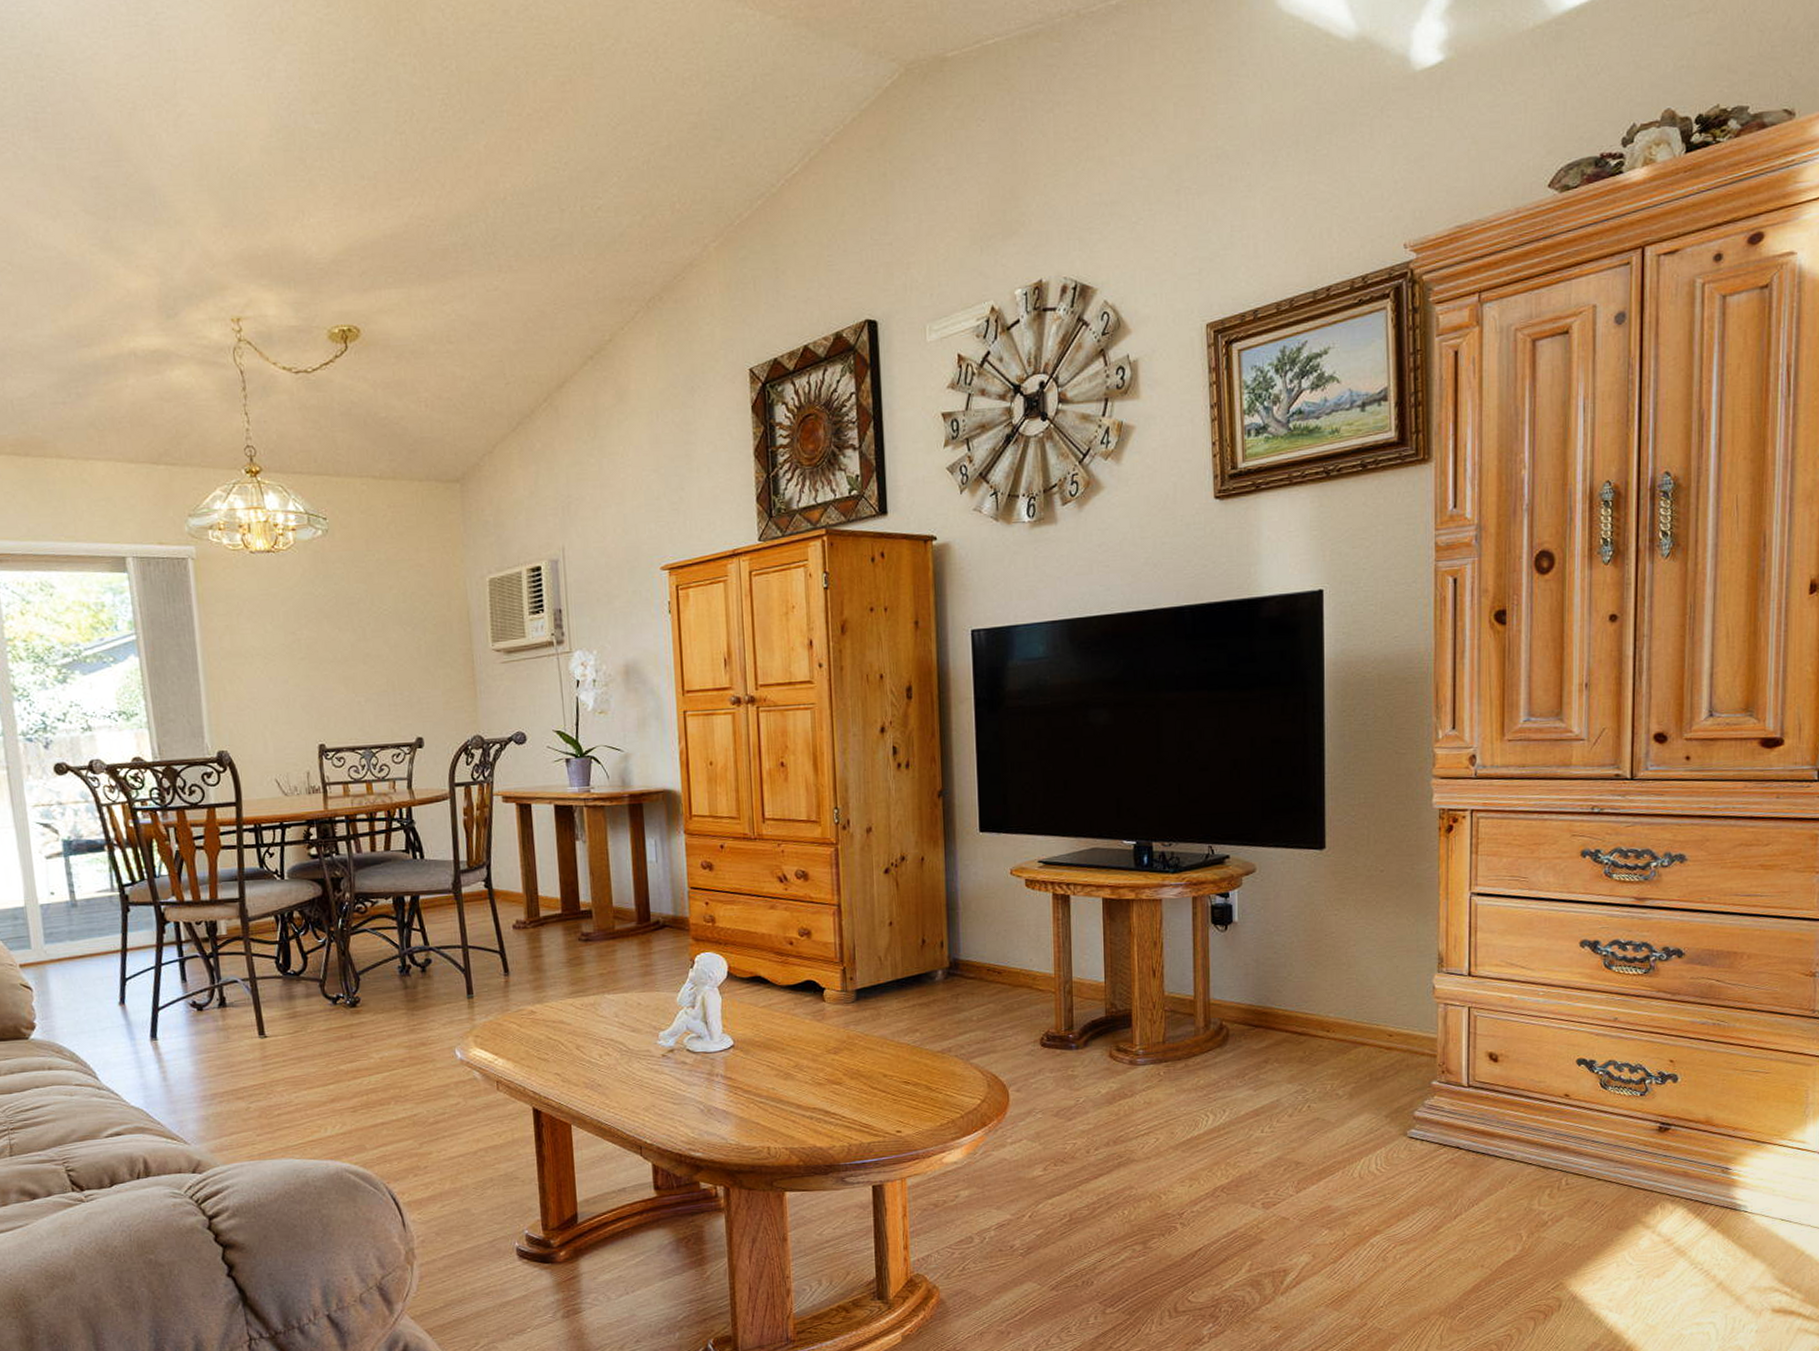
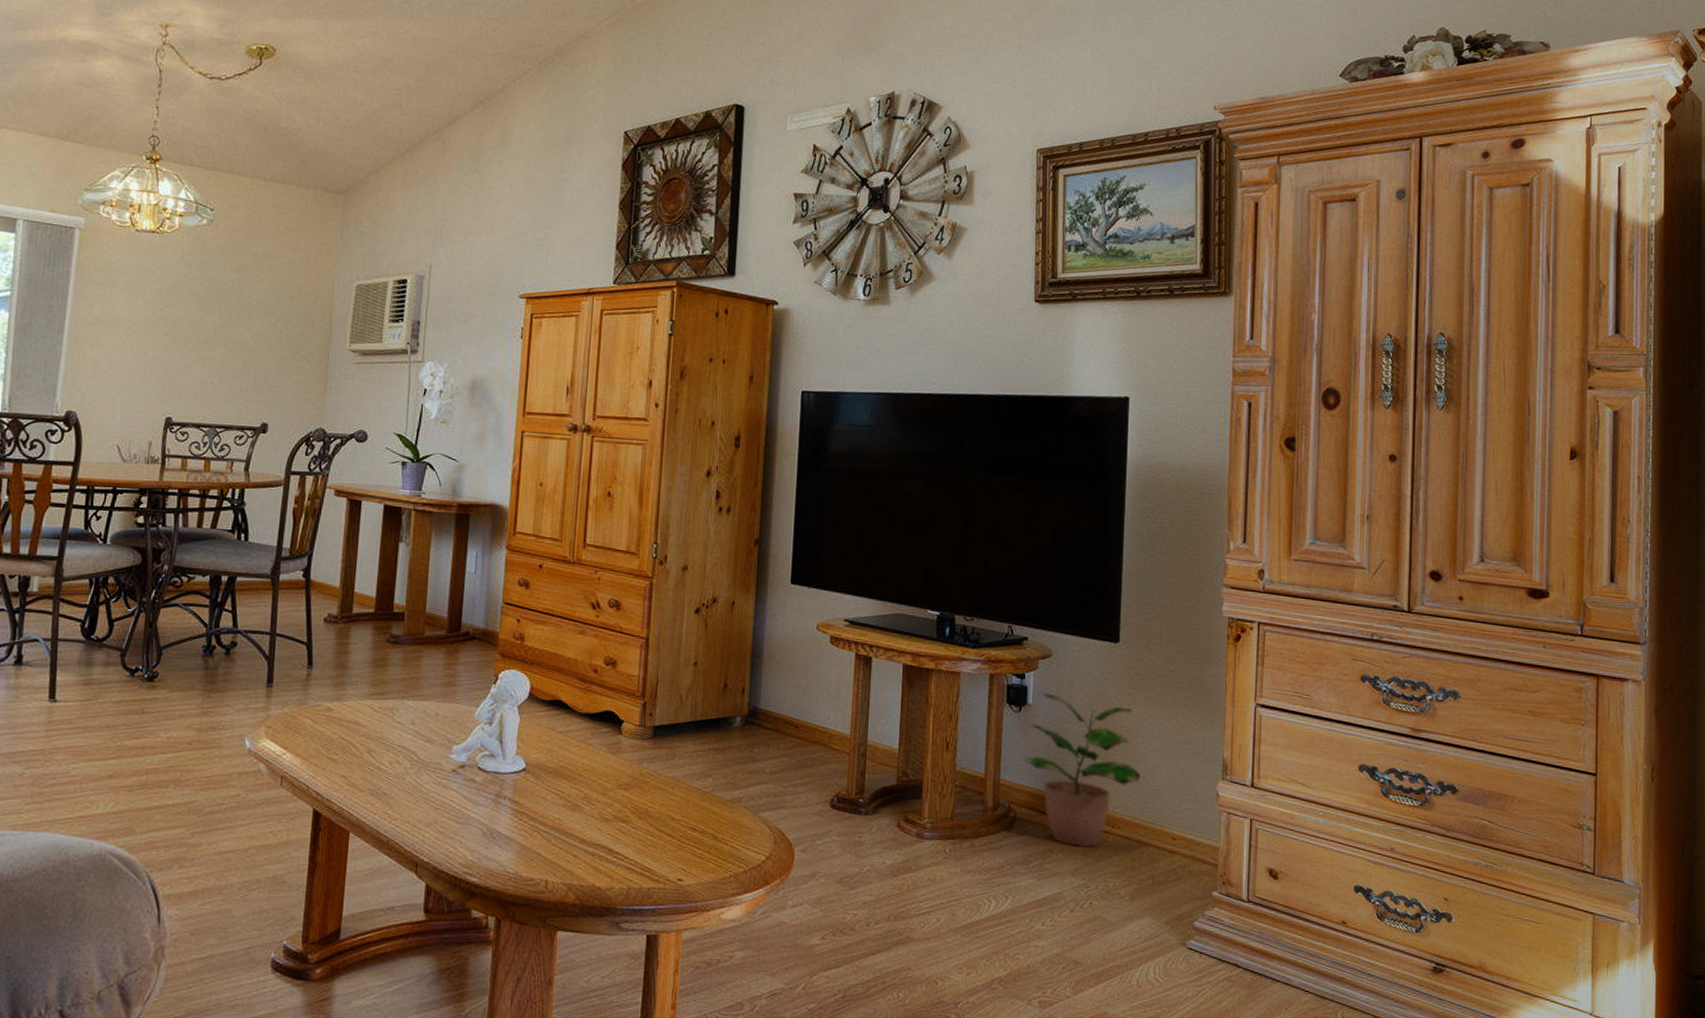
potted plant: none [1234,908,1353,1055] -> present [1024,691,1140,847]

